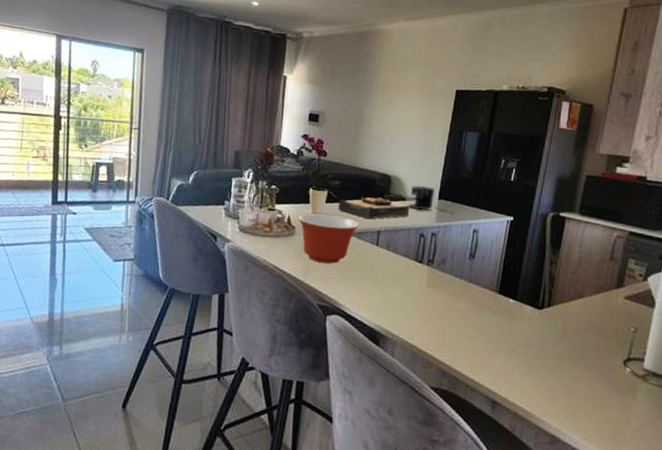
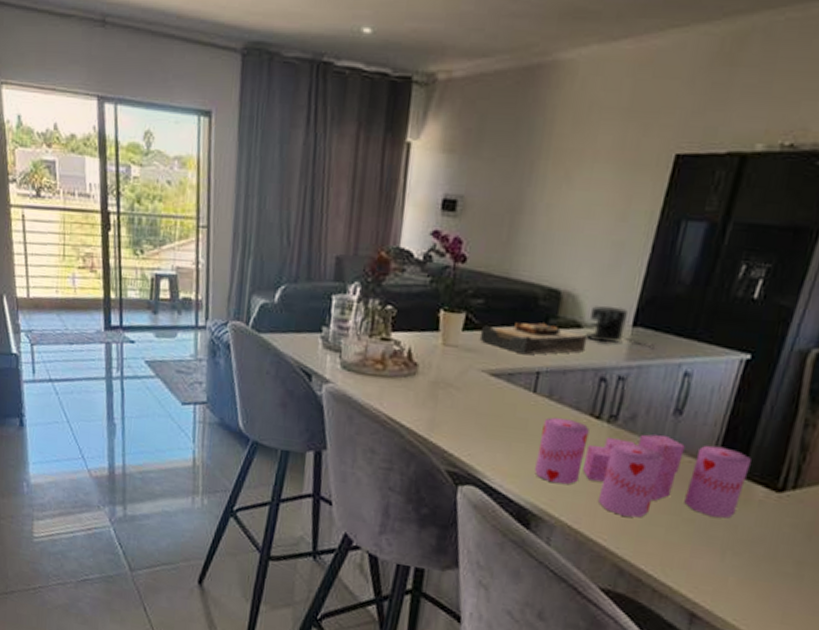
mixing bowl: present [297,214,359,264] -> none [421,346,510,416]
candle: none [380,263,521,333] -> present [535,417,751,519]

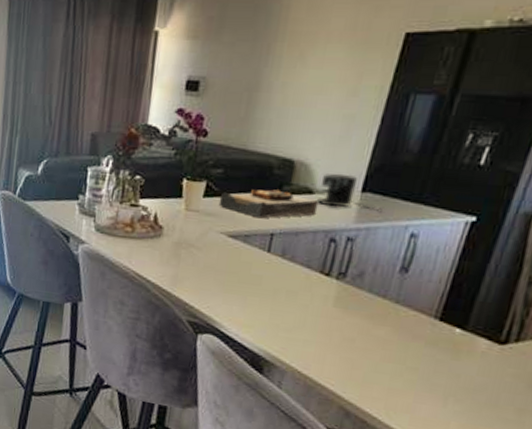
candle: present [535,417,751,519] -> none [268,274,475,368]

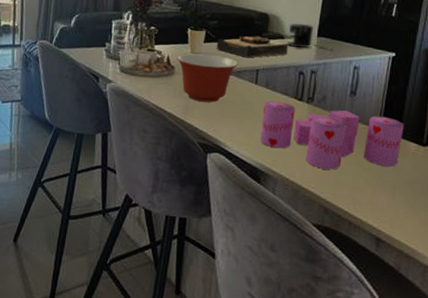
mixing bowl: none [166,211,246,273] -> present [176,53,238,102]
candle: none [268,274,475,368] -> present [260,101,404,170]

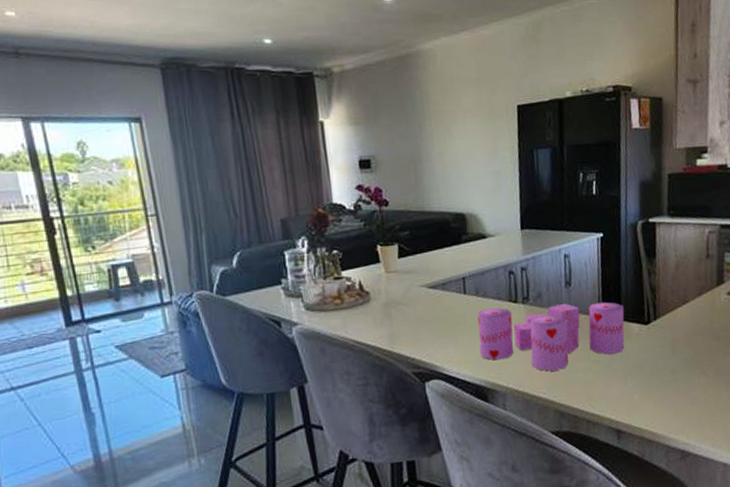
mixing bowl: present [176,53,238,102] -> none [370,270,441,327]
toast: present [216,36,289,58] -> none [412,240,493,267]
coffee maker: present [288,23,334,51] -> none [490,217,541,246]

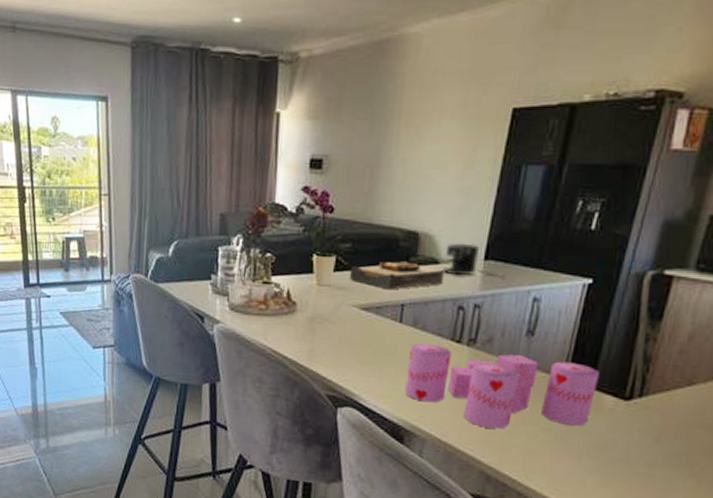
toast: none [412,240,493,267] -> present [349,261,445,290]
coffee maker: none [490,217,541,246] -> present [443,243,507,278]

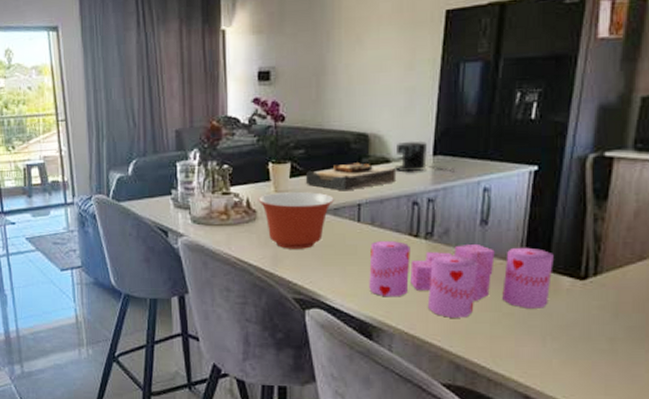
mixing bowl: none [299,285,377,346] -> present [258,191,334,249]

